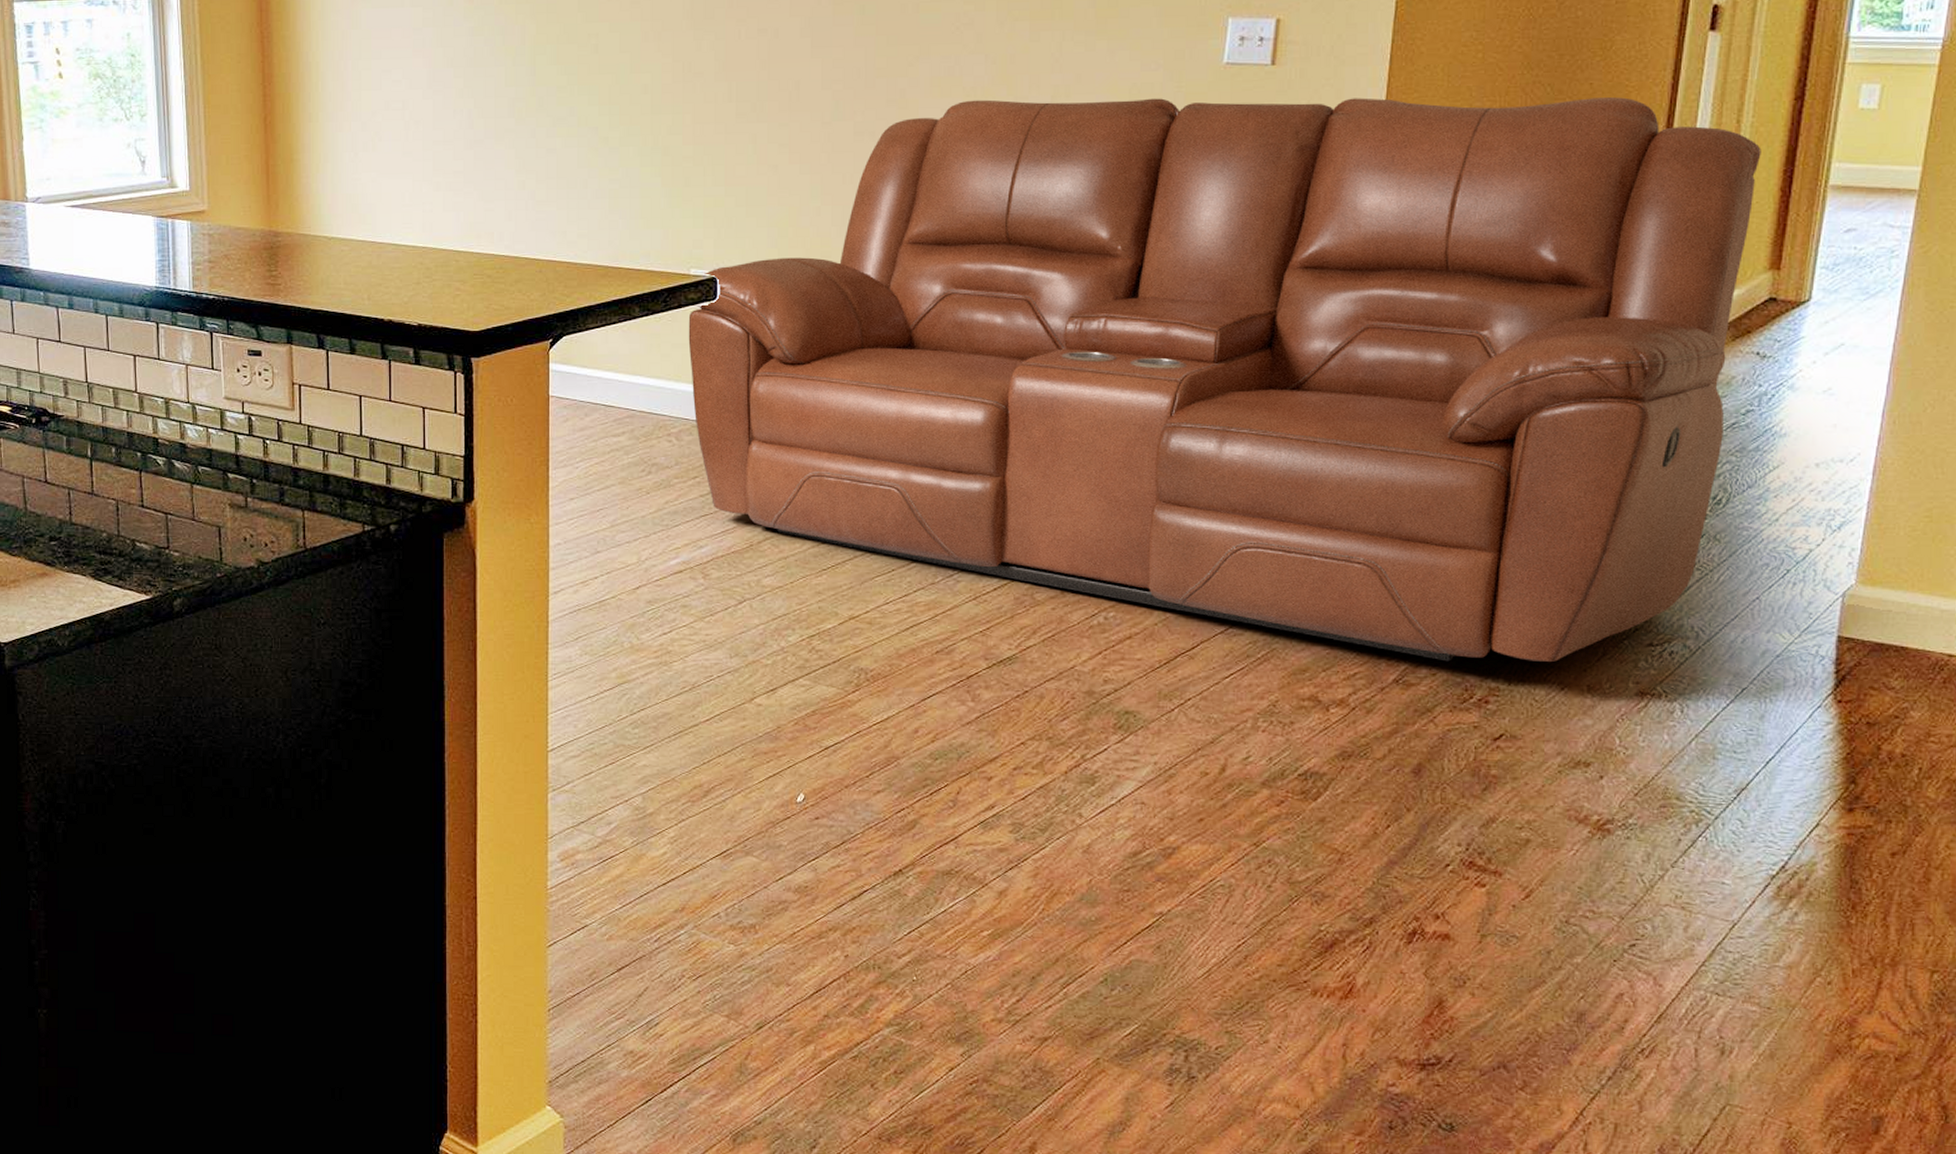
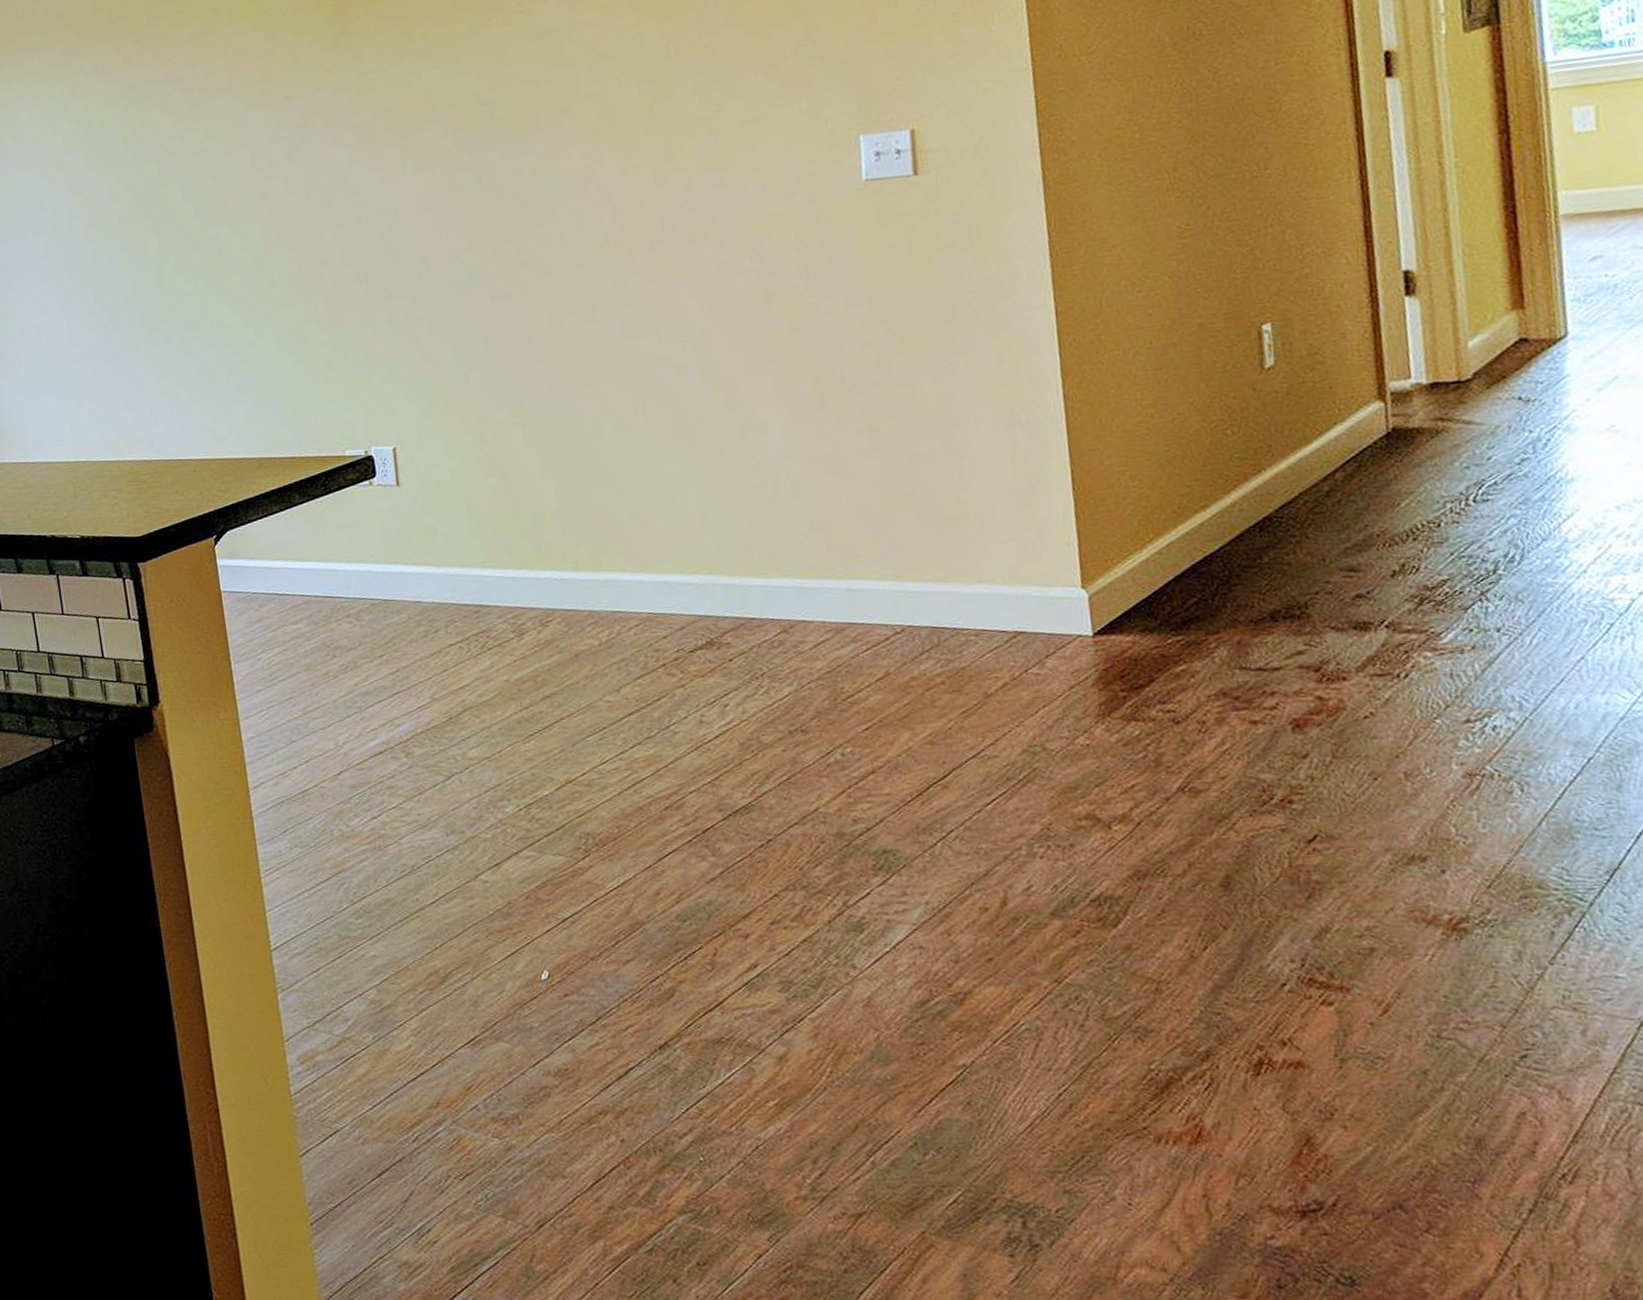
sofa: present [688,97,1761,662] -> none [350,156,1502,763]

